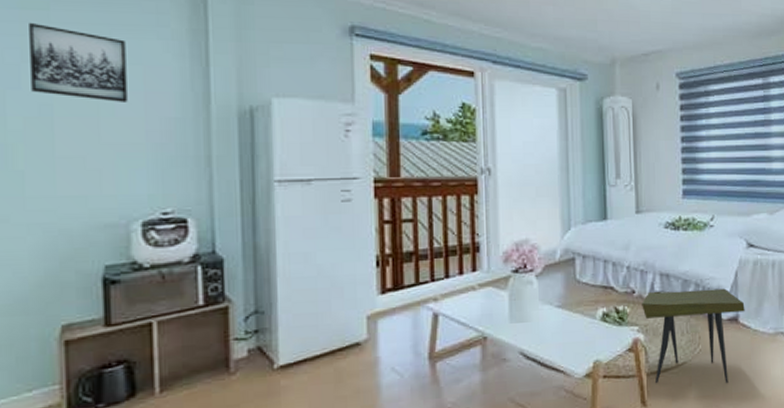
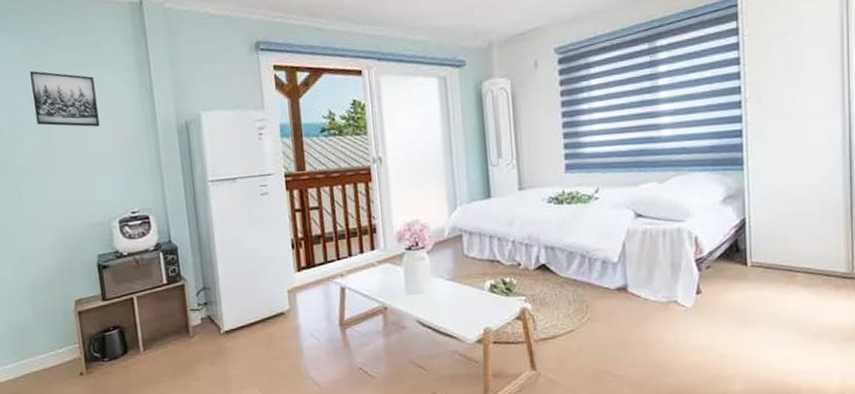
side table: present [642,288,745,384] -> none [528,259,634,351]

